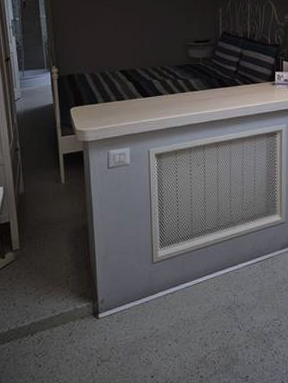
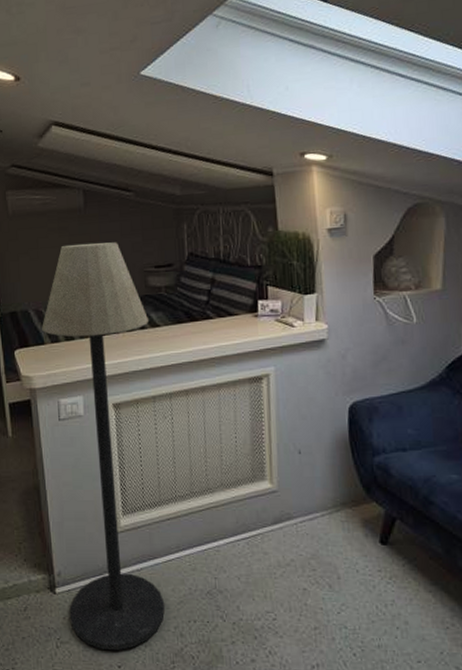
floor lamp: none [96,19,192,364] -> present [42,242,165,651]

